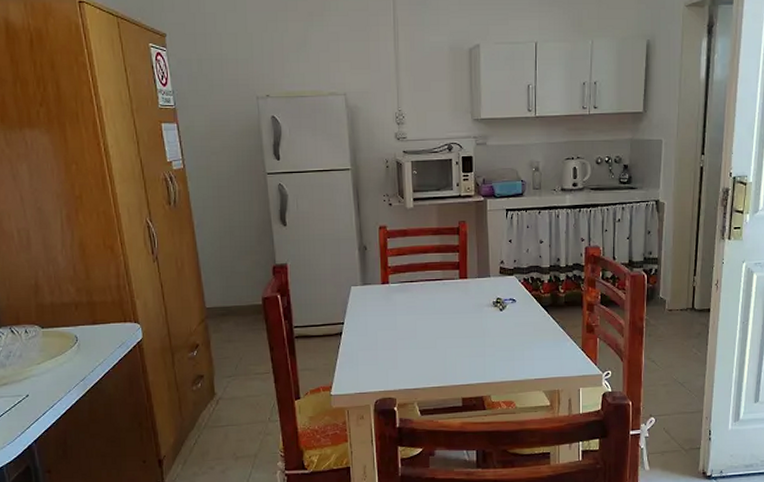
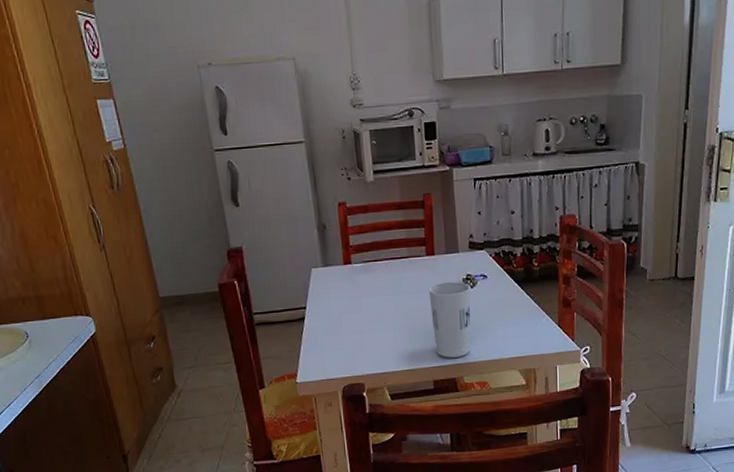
cup: none [460,304,501,377] -> present [428,281,471,358]

